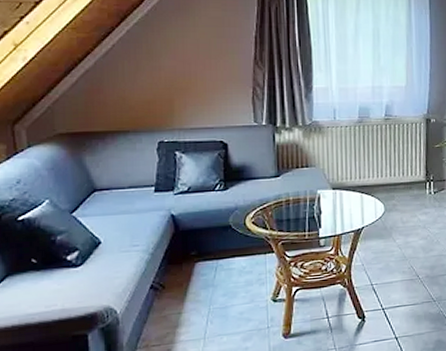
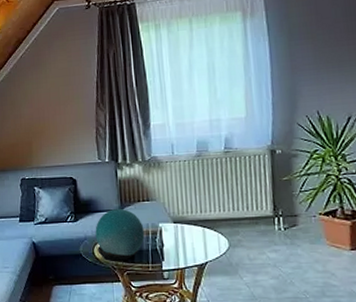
decorative orb: none [248,175,302,231] -> present [95,208,145,261]

